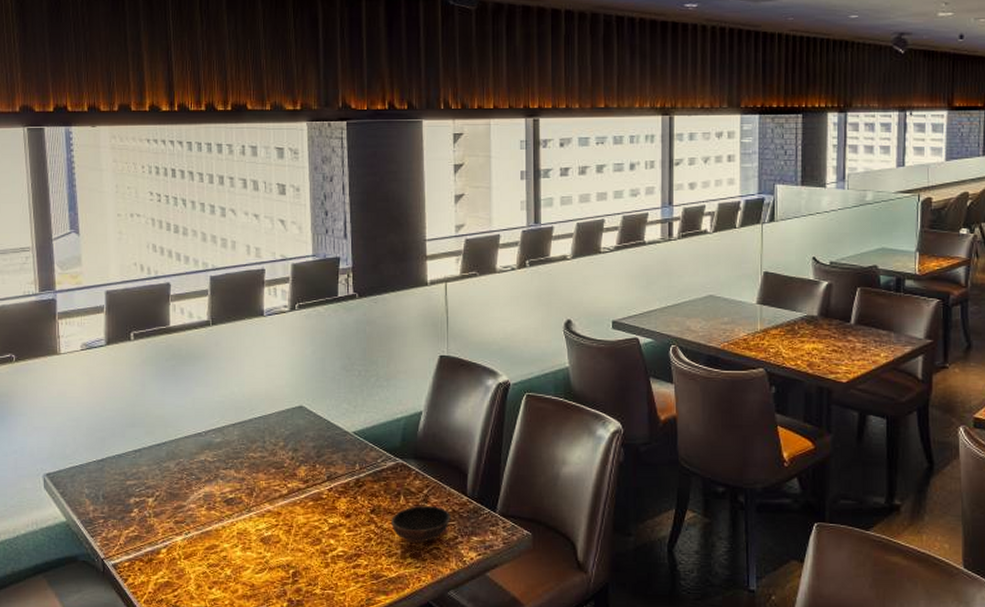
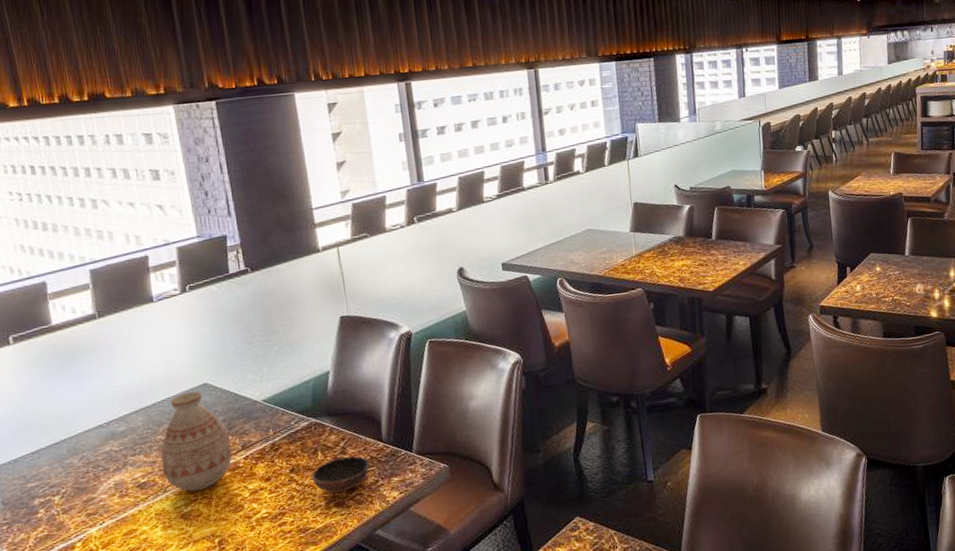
vase: none [249,413,318,517] -> present [160,391,232,492]

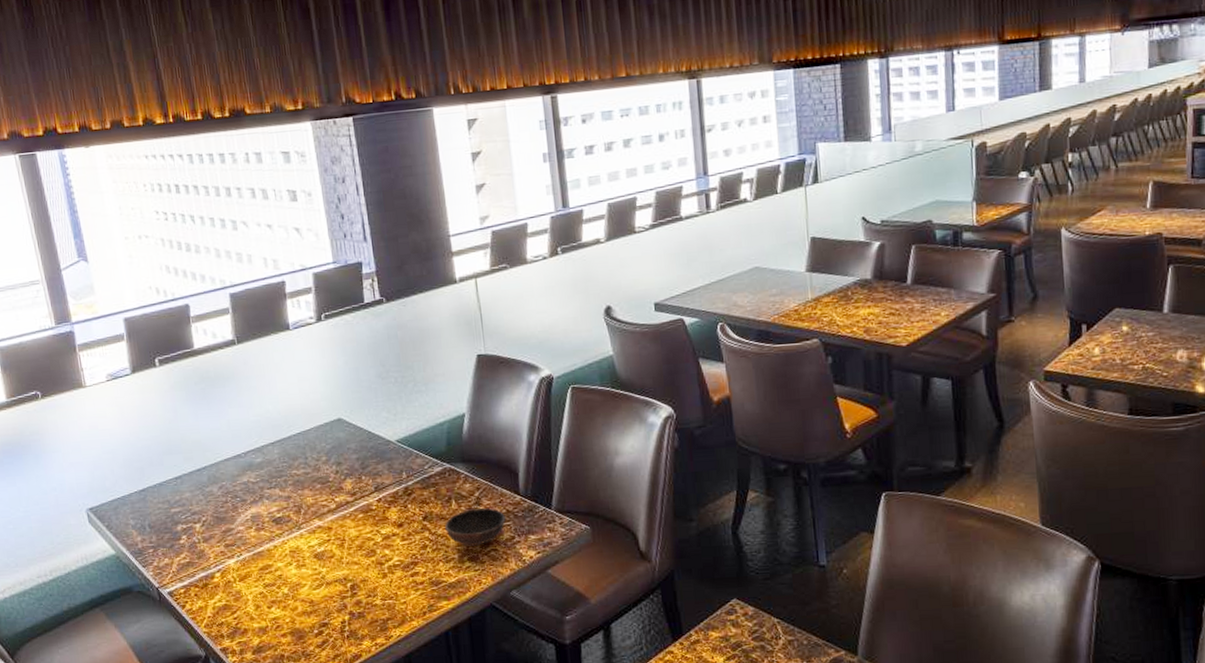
vase: present [160,391,232,492] -> none [295,426,365,532]

